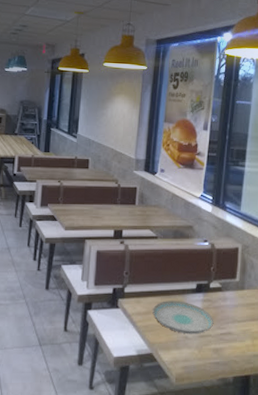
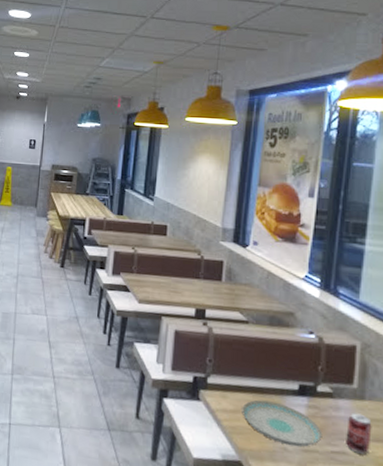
beverage can: none [231,301,250,332] -> present [346,412,372,454]

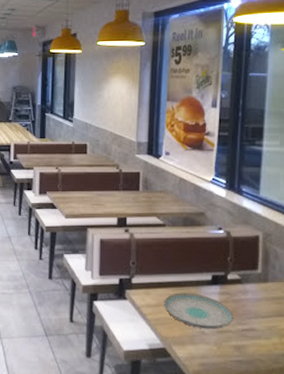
beverage can: present [346,412,372,454] -> none [254,294,275,328]

